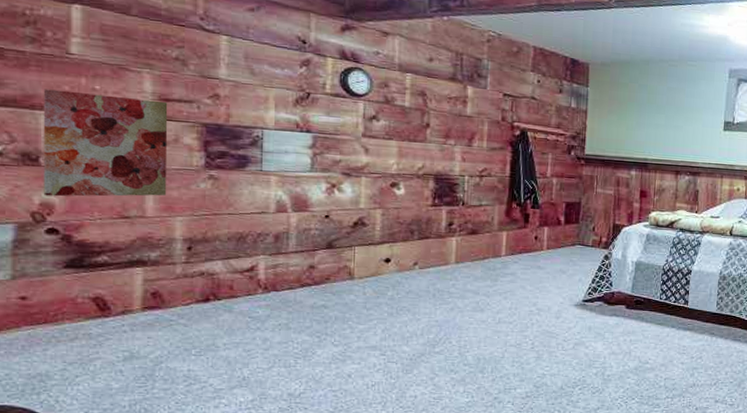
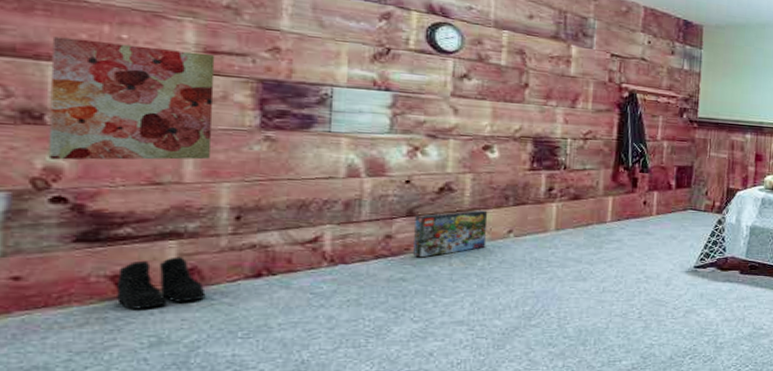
boots: none [98,282,166,327] -> present [117,257,206,309]
box: none [333,243,396,287] -> present [413,210,488,258]

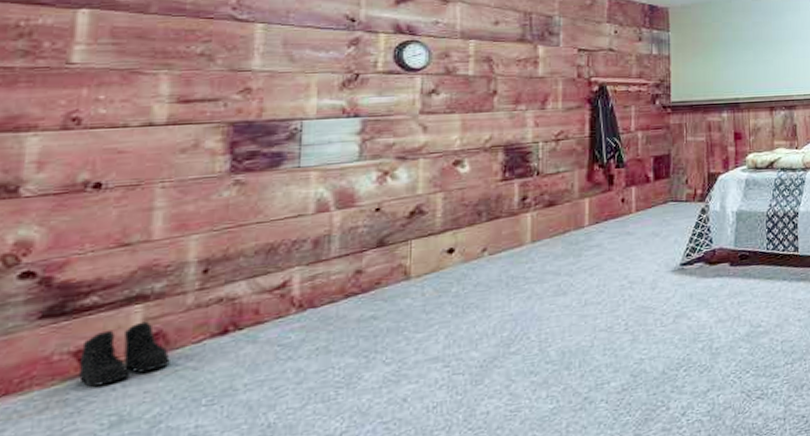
wall art: present [48,36,215,160] -> none [20,103,188,233]
box: present [413,210,488,258] -> none [384,230,461,291]

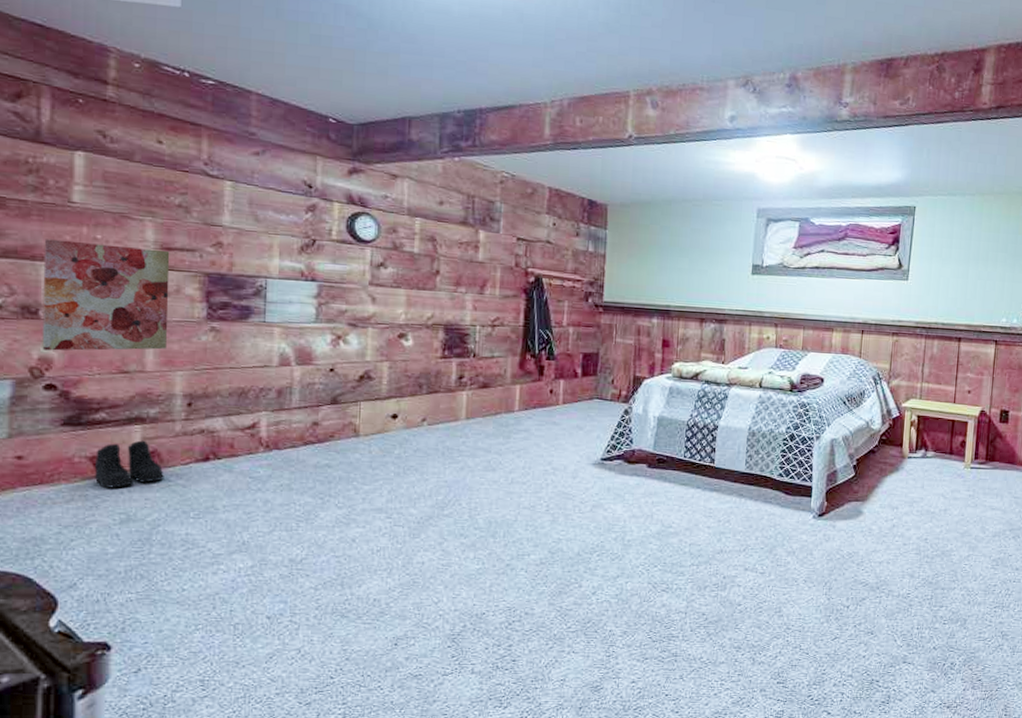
wall art: none [20,103,188,233] -> present [42,239,170,351]

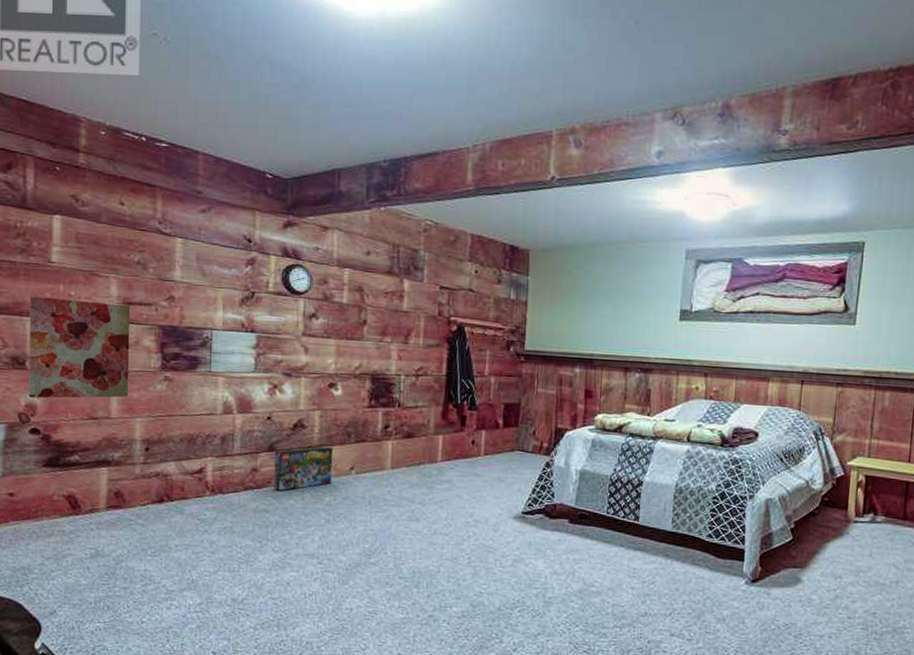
boots: present [95,440,164,488] -> none [70,481,126,525]
box: none [337,398,404,445] -> present [274,446,333,491]

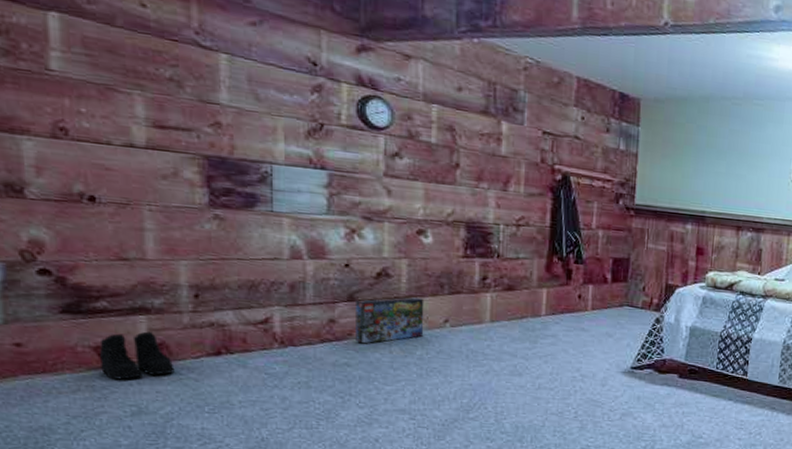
wall art: present [28,296,131,398] -> none [22,110,168,237]
boots: none [70,481,126,525] -> present [100,331,175,380]

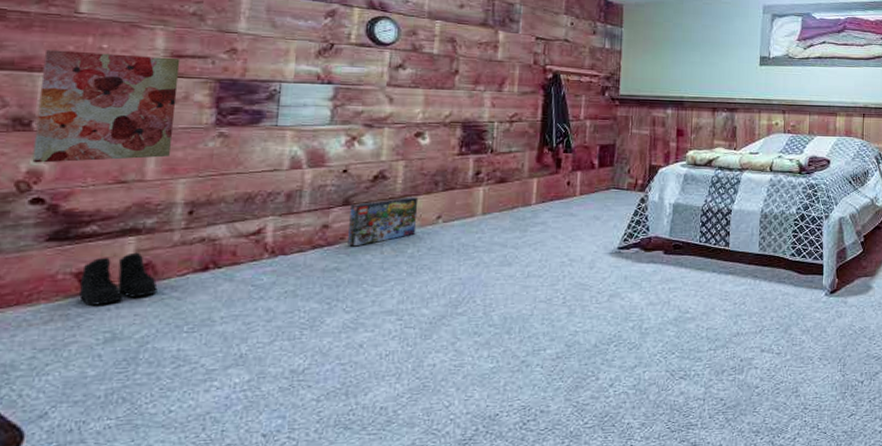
wall art: none [22,110,168,237] -> present [32,49,181,163]

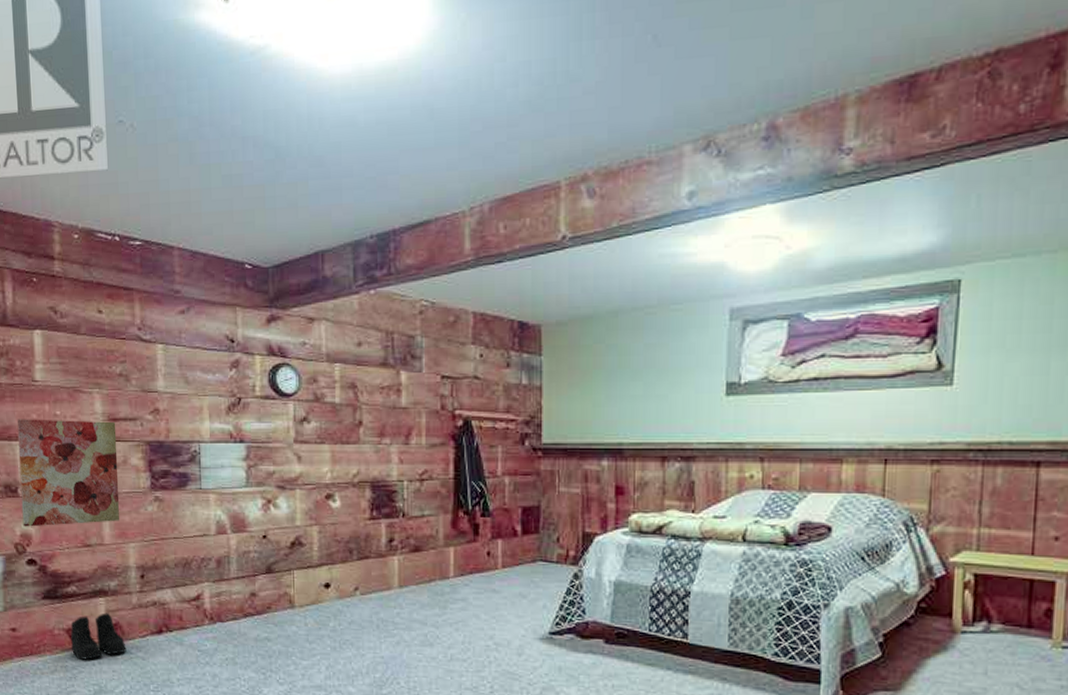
box: present [348,197,419,247] -> none [273,565,336,617]

